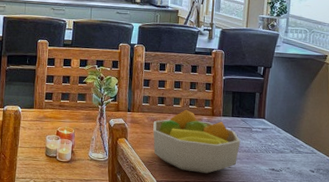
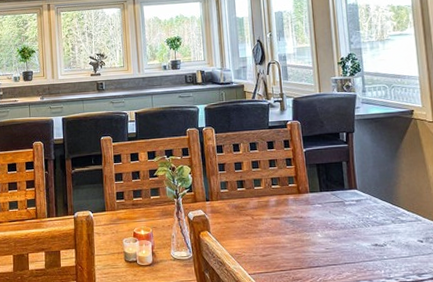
fruit bowl: present [153,109,241,174] -> none [236,190,335,259]

